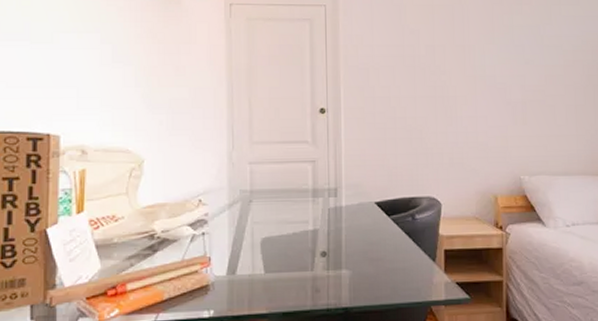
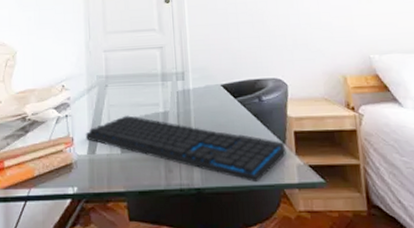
keyboard: none [224,233,435,301] -> present [85,115,286,183]

